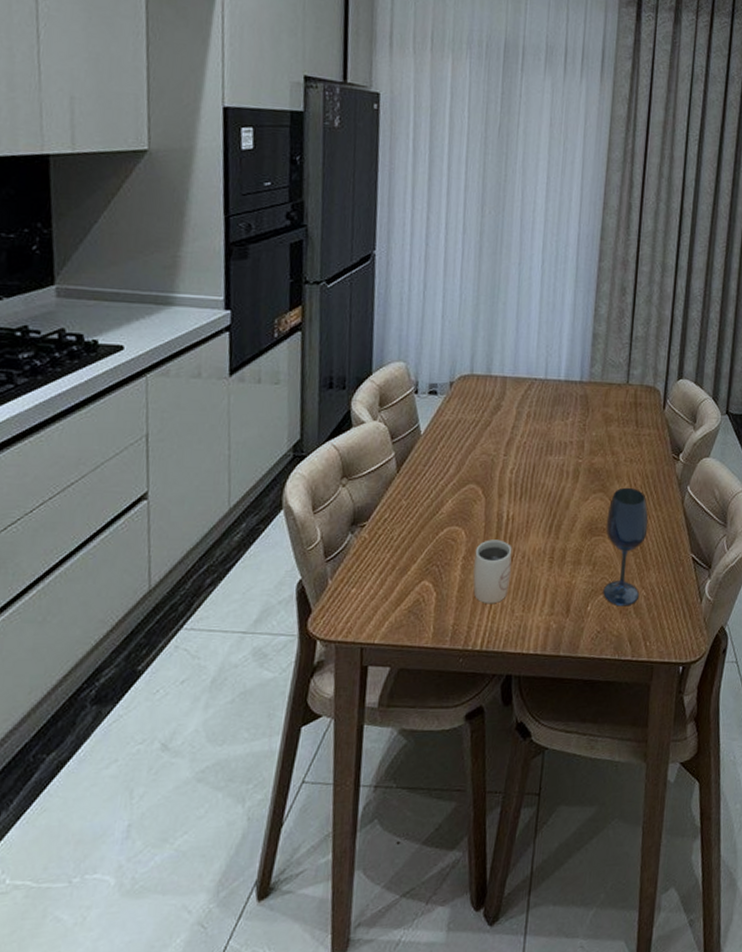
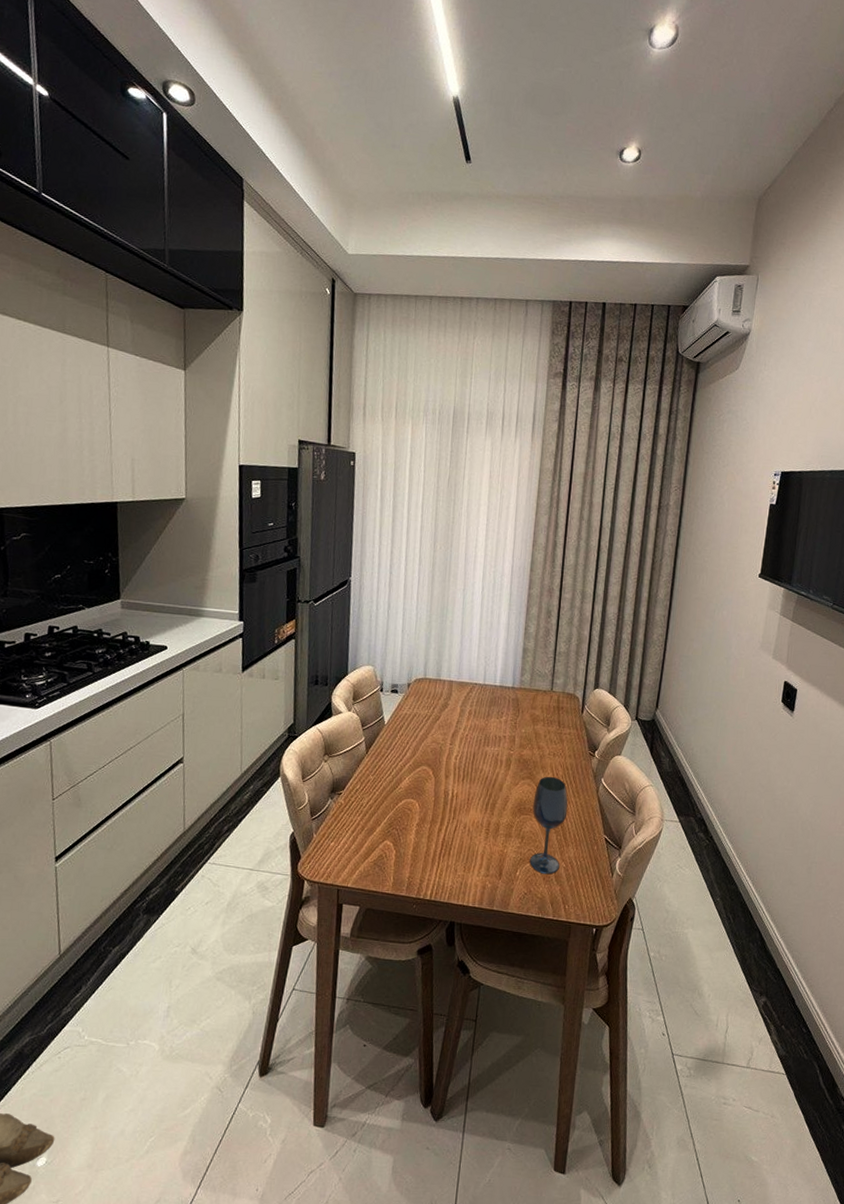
mug: present [472,539,513,604] -> none [424,811,456,864]

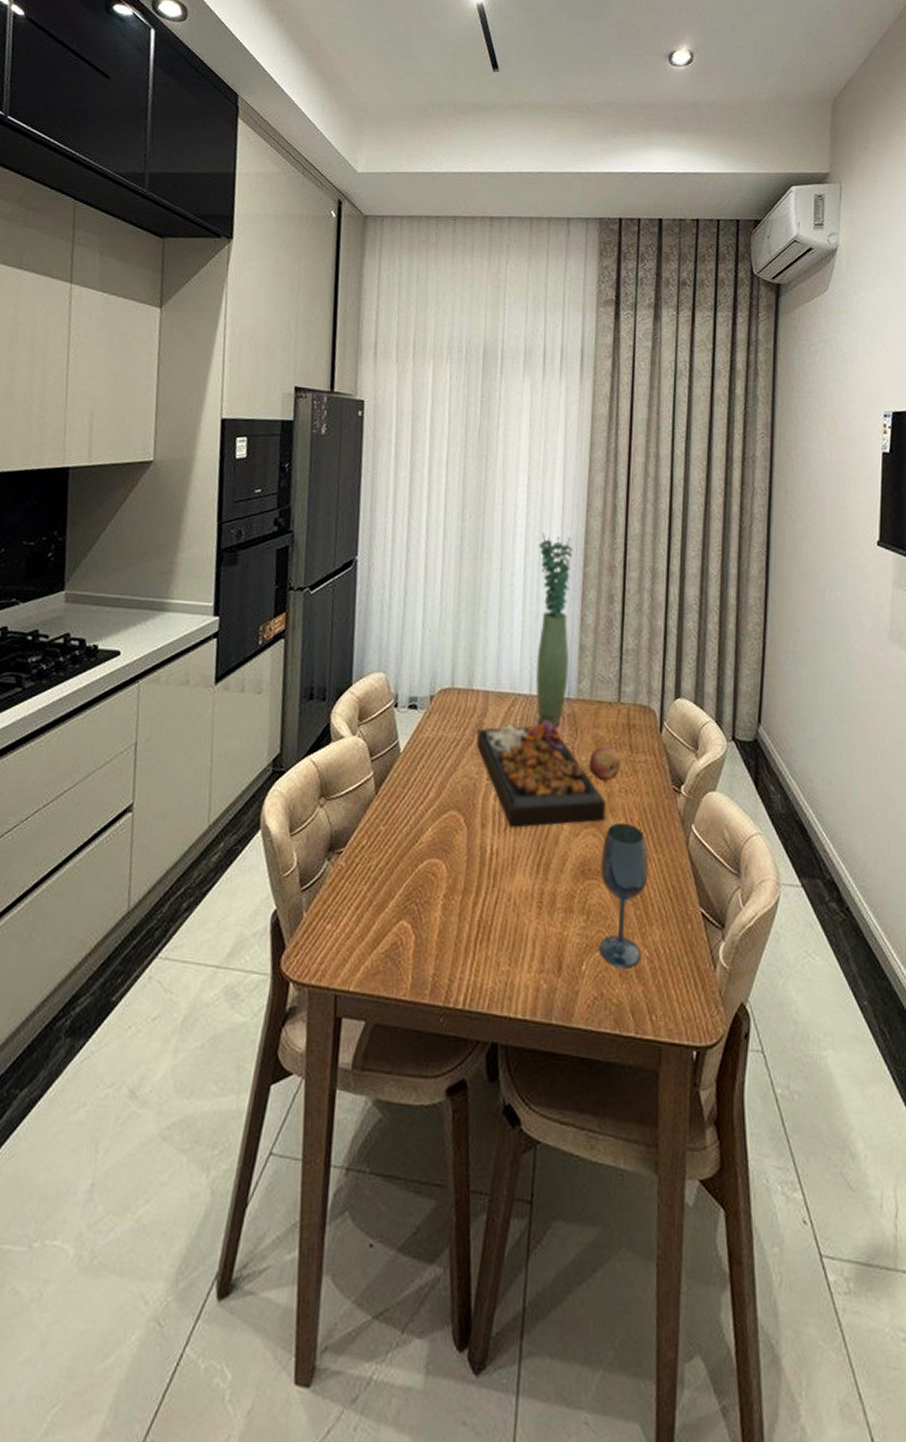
food platter: none [442,700,539,778] -> present [476,715,606,828]
vase: none [488,562,521,708] -> present [535,533,573,726]
fruit: none [527,722,551,747] -> present [589,746,620,782]

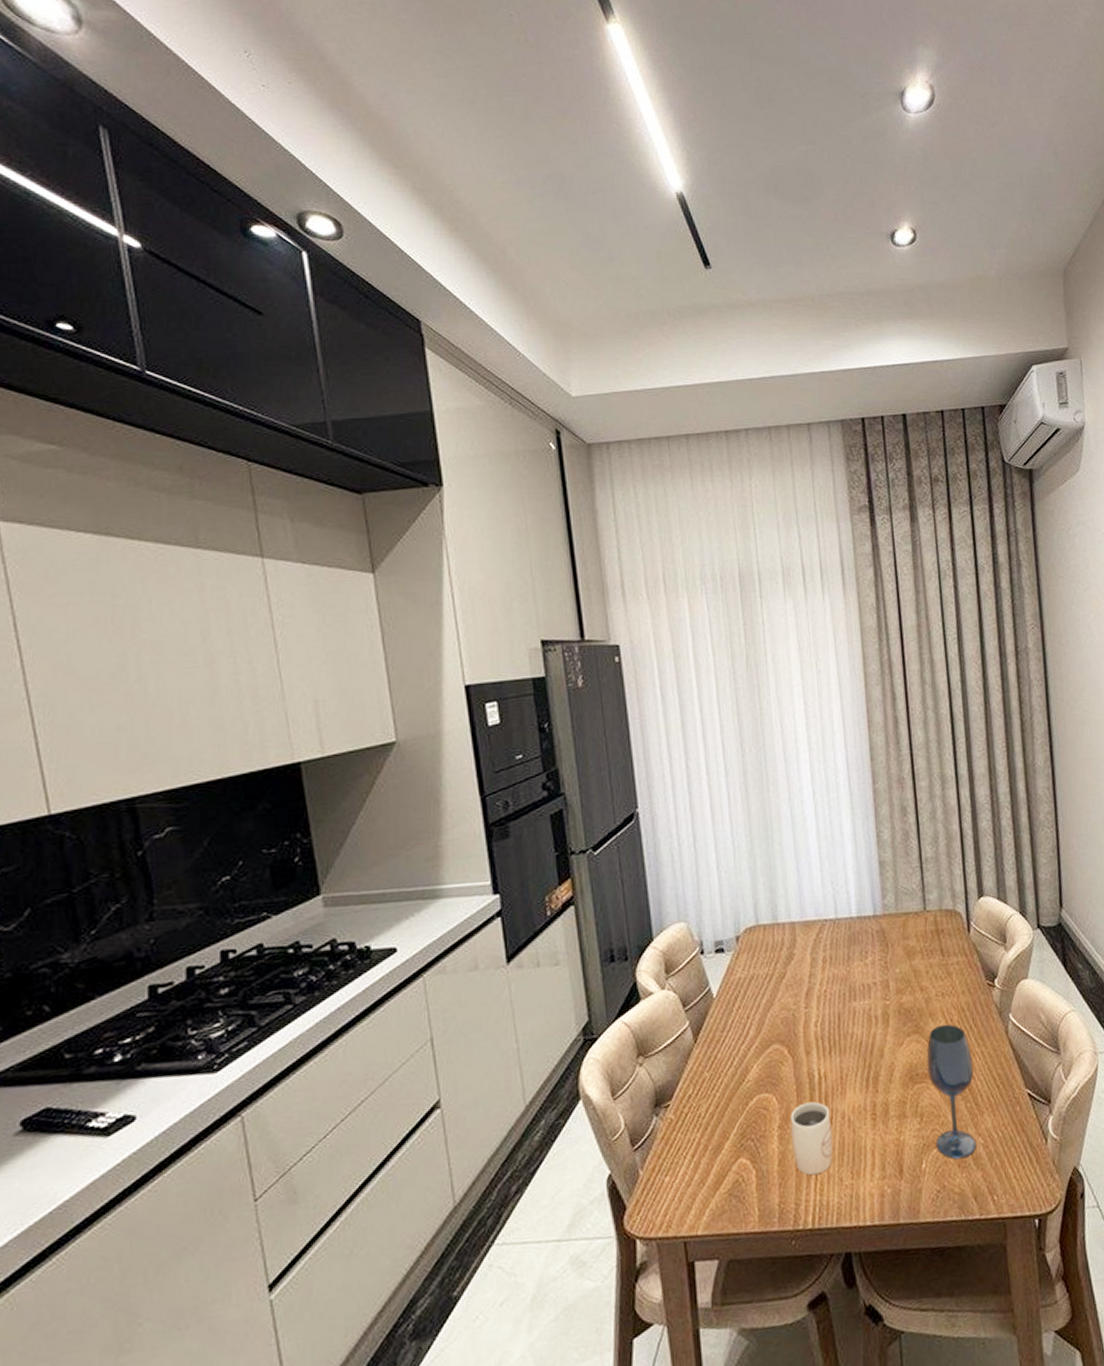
mug: none [454,876,497,954] -> present [790,1101,834,1176]
food platter: present [476,715,606,828] -> none [788,934,926,1049]
vase: present [535,533,573,726] -> none [825,756,873,945]
fruit: present [589,746,620,782] -> none [903,955,934,989]

